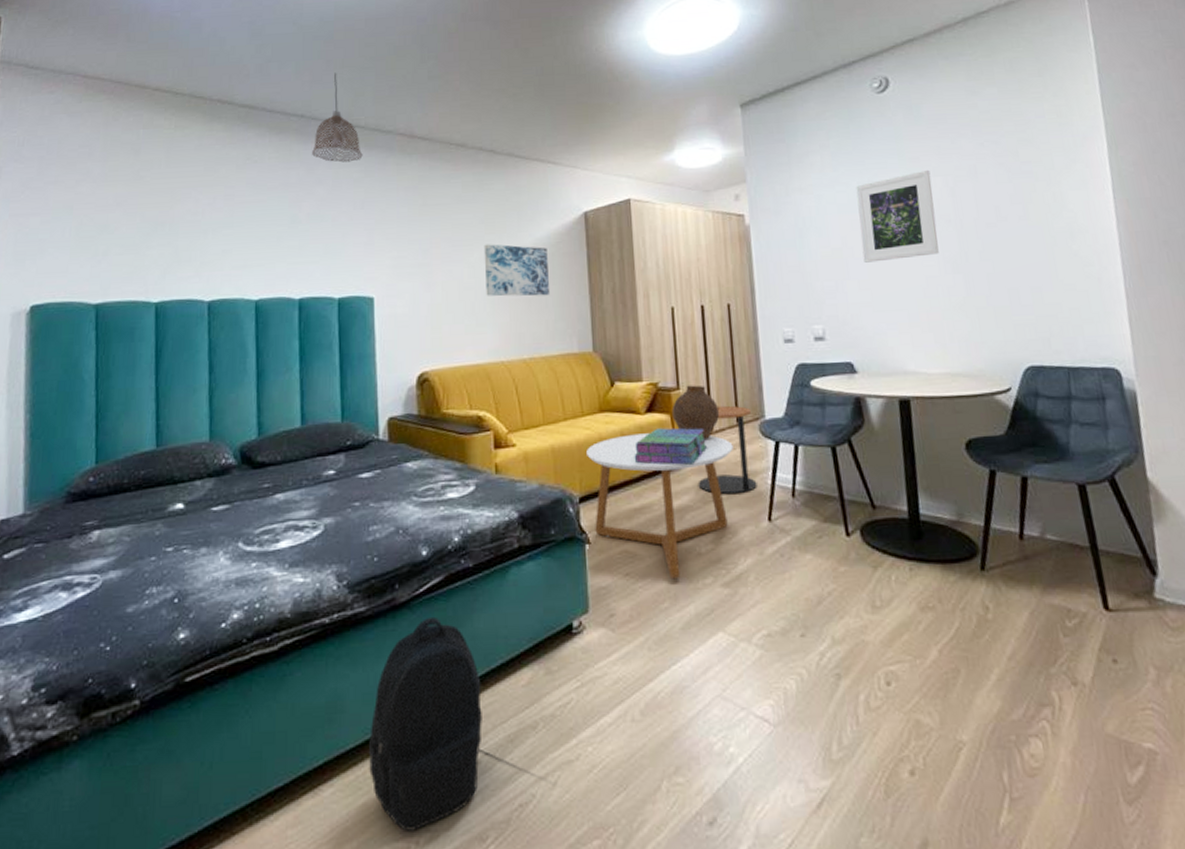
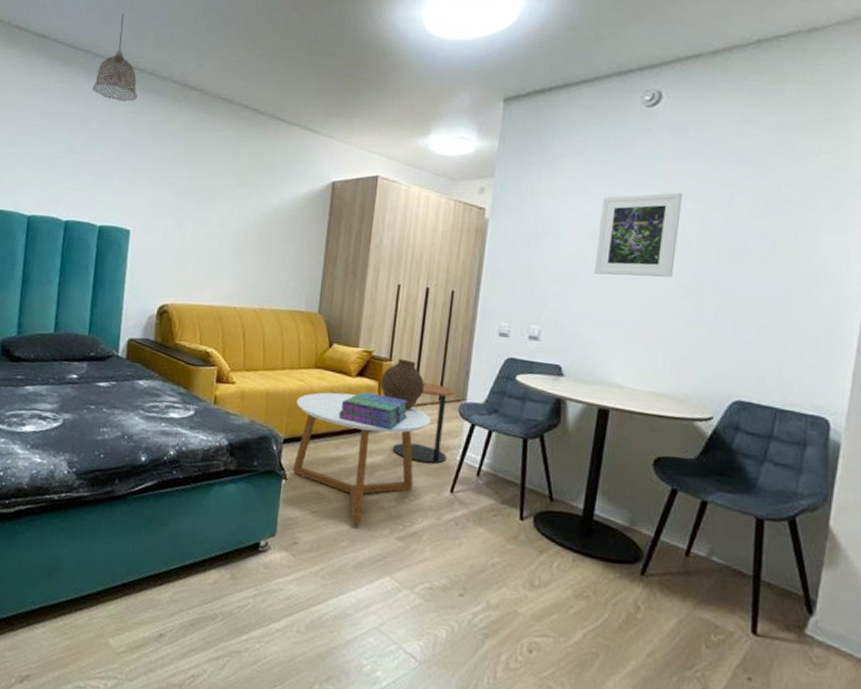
backpack: present [369,616,482,831] -> none [75,512,176,675]
wall art: present [483,244,551,297] -> none [230,198,292,255]

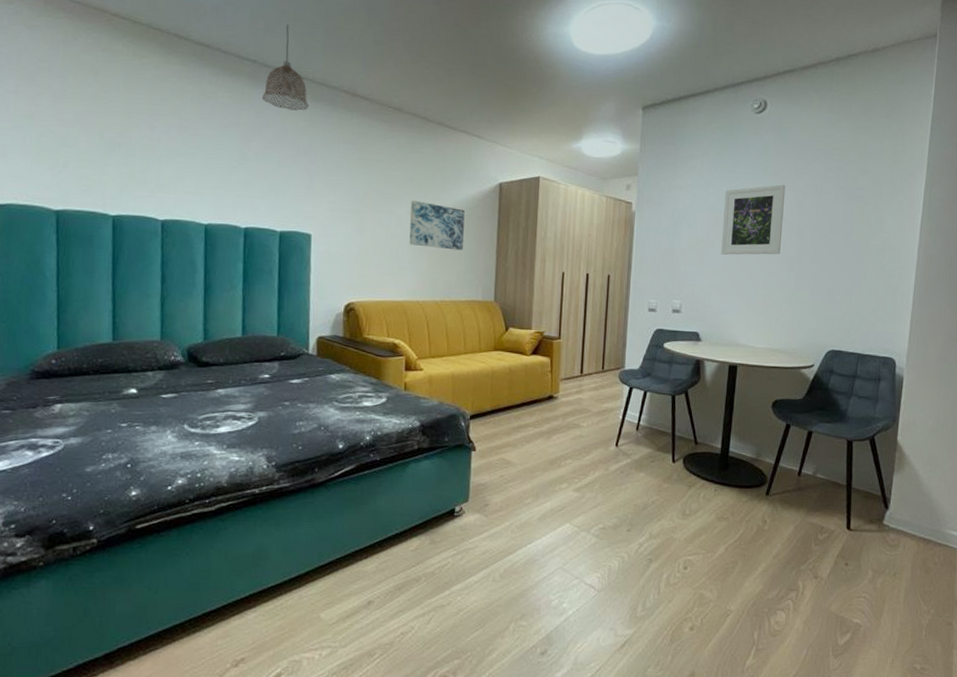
wall art: none [230,198,292,255] -> present [409,200,465,251]
coffee table: present [293,392,431,524] -> none [480,370,597,482]
stack of books: present [338,392,409,431] -> none [517,368,577,399]
vase: present [380,358,425,410] -> none [552,336,590,380]
side table: present [392,382,454,464] -> none [565,355,614,424]

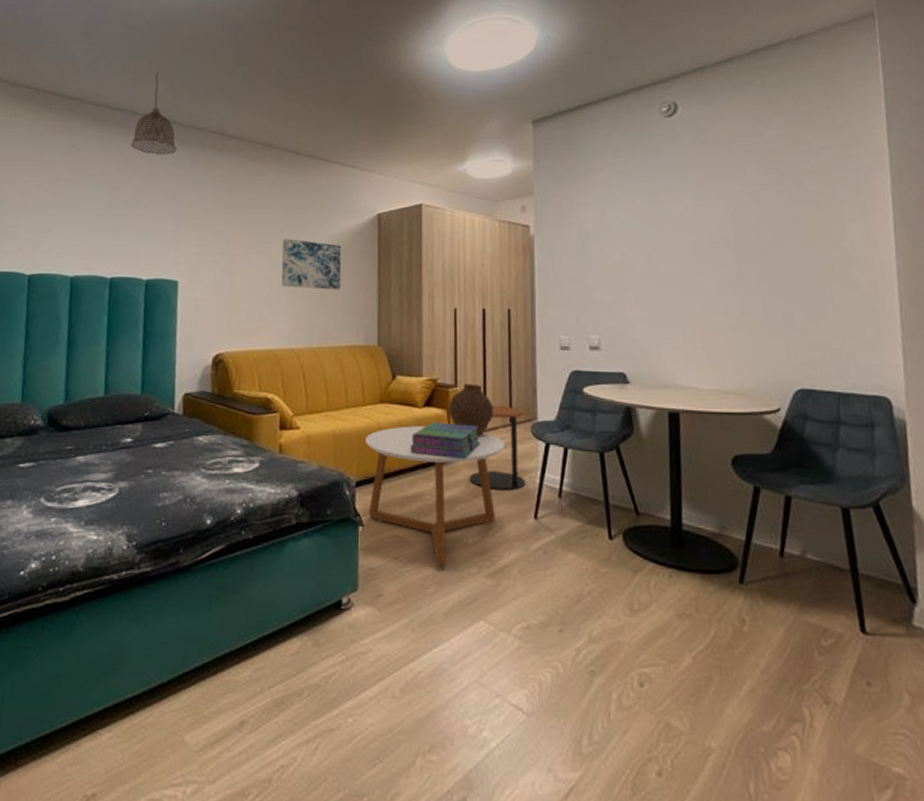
coffee table: none [480,370,597,482] -> present [366,426,505,565]
stack of books: none [517,368,577,399] -> present [410,422,481,460]
vase: none [552,336,590,380] -> present [448,383,494,436]
side table: none [565,355,614,424] -> present [469,405,526,491]
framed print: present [721,184,786,255] -> none [639,193,717,278]

